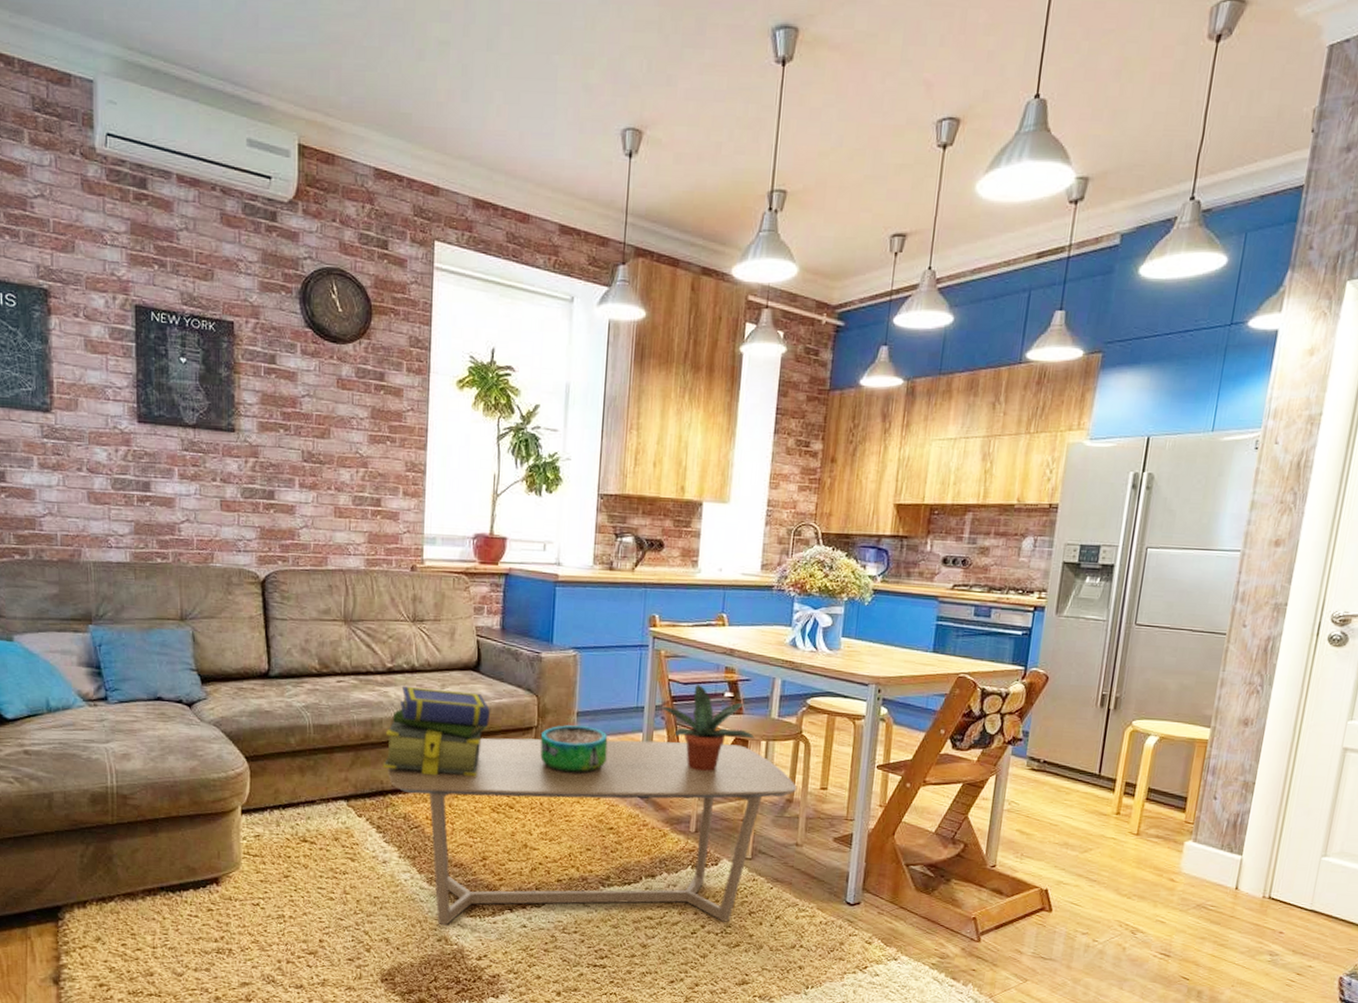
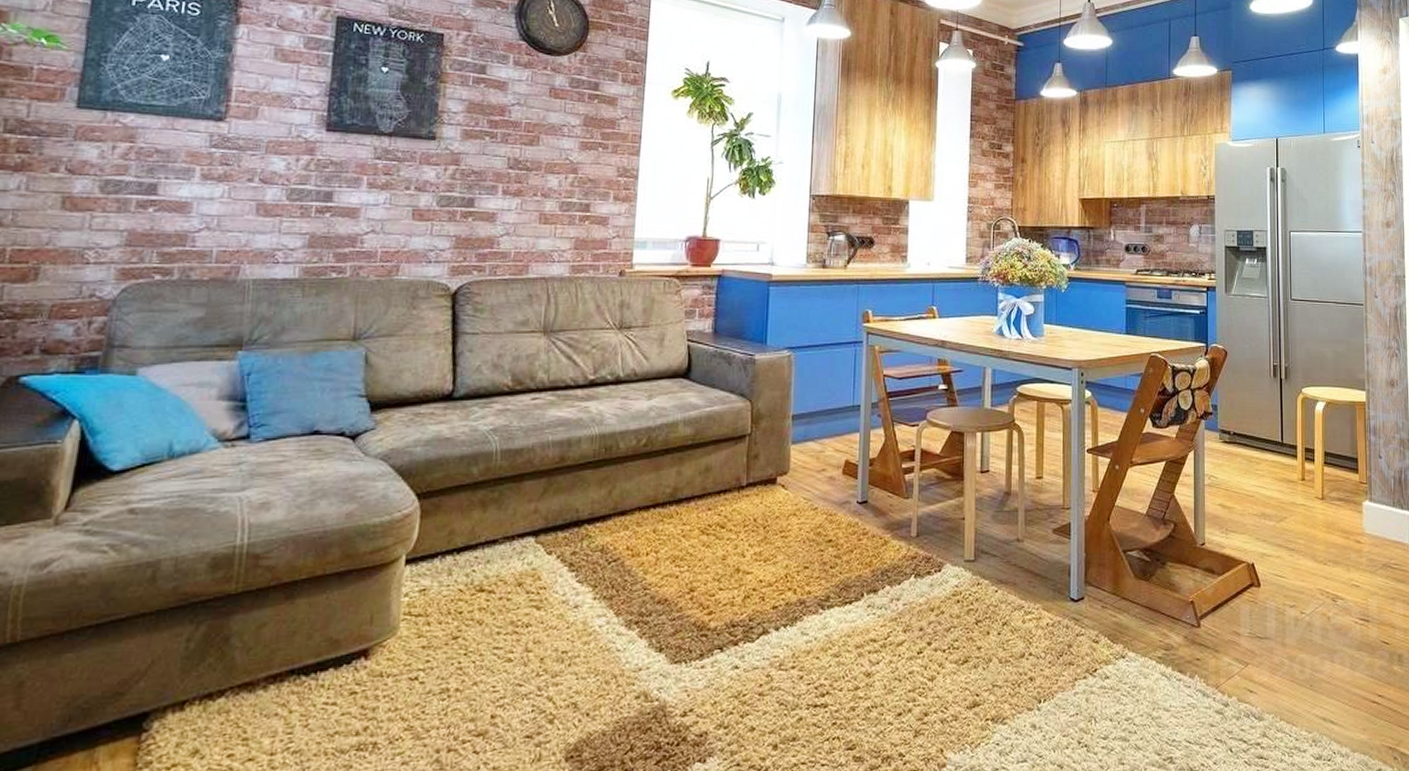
stack of books: present [383,686,490,777] -> none [579,399,700,498]
coffee table: present [388,738,798,926] -> none [584,439,1014,678]
decorative bowl: present [540,725,608,775] -> none [754,430,825,484]
potted plant: present [659,683,755,772] -> none [876,378,970,470]

